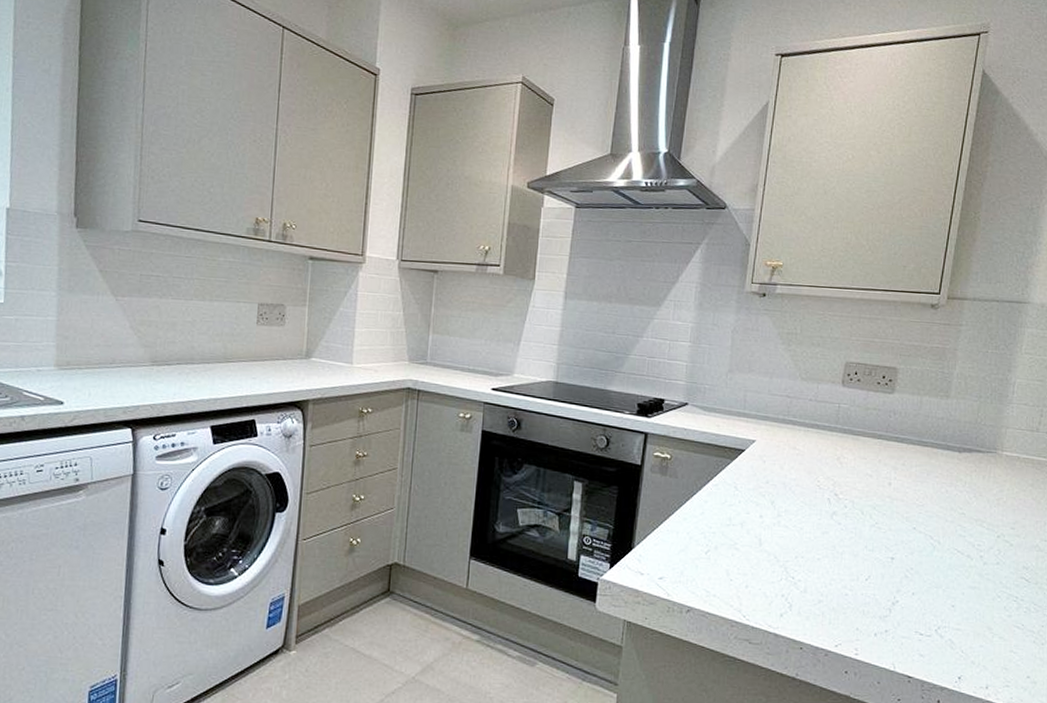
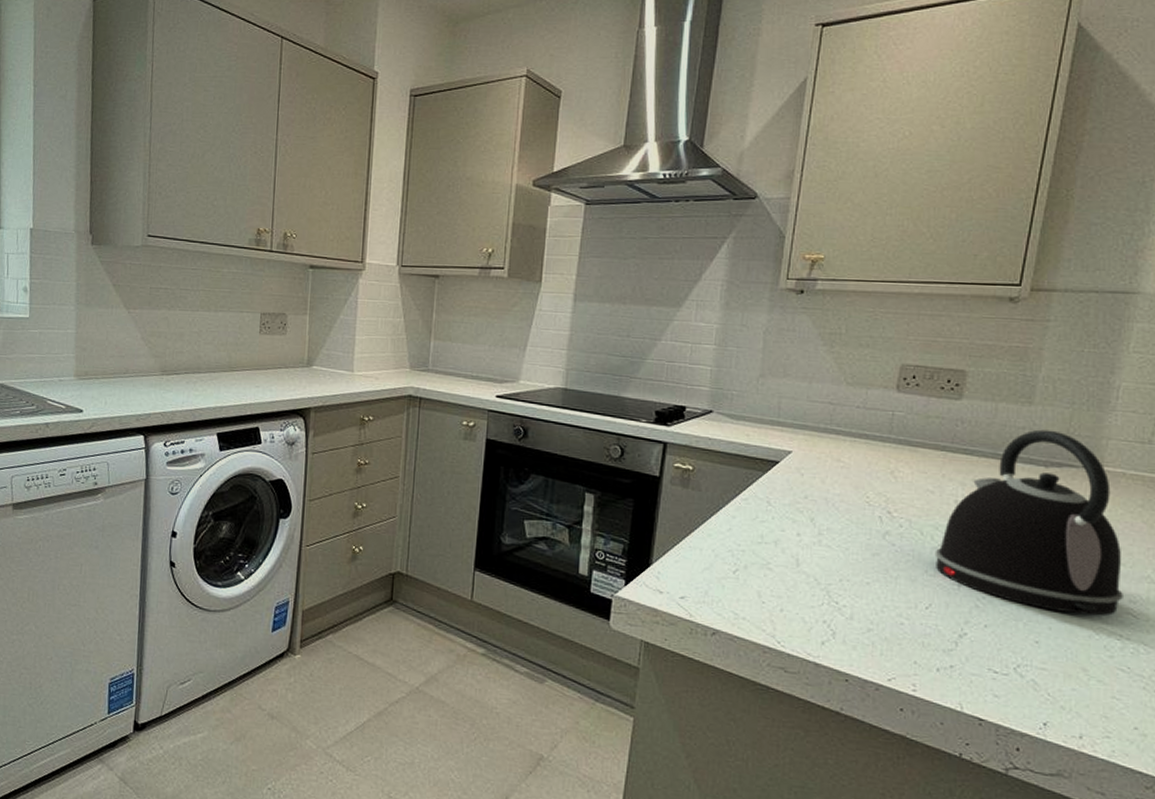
kettle: none [873,420,1018,581] -> present [934,429,1123,616]

